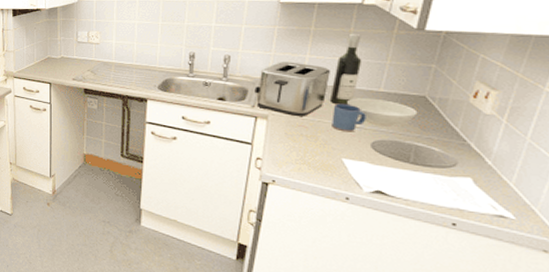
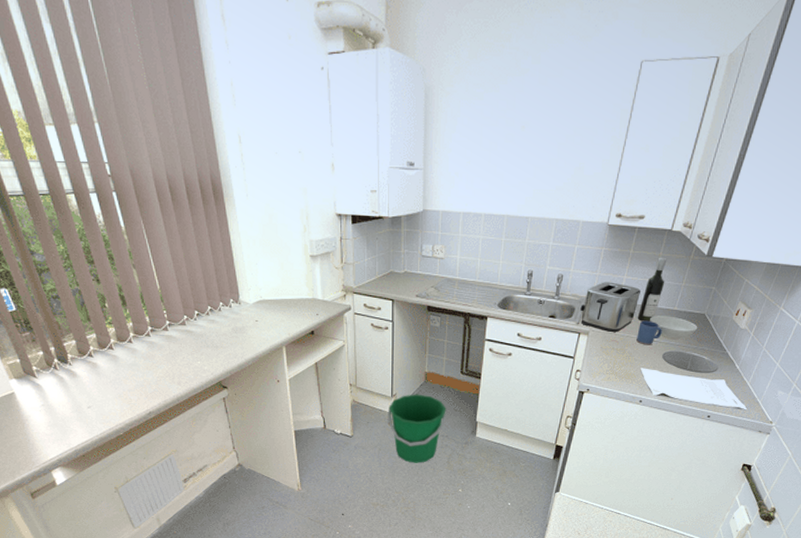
bucket: none [46,175,107,249] -> present [387,394,446,463]

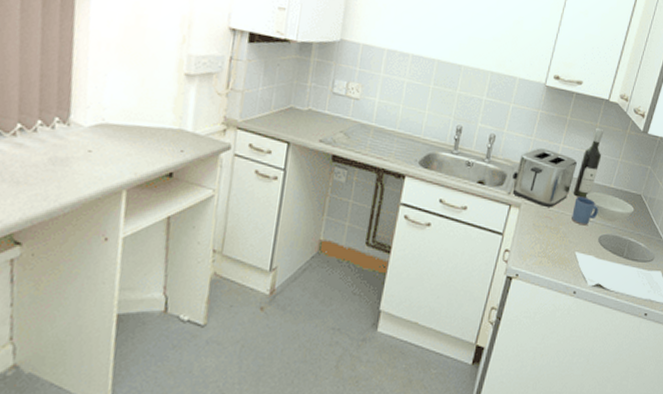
bucket: present [387,394,446,463] -> none [260,269,343,367]

